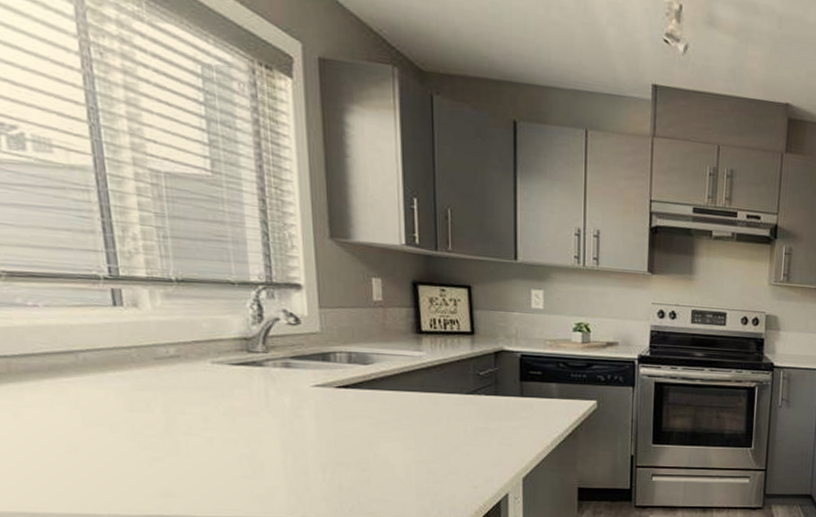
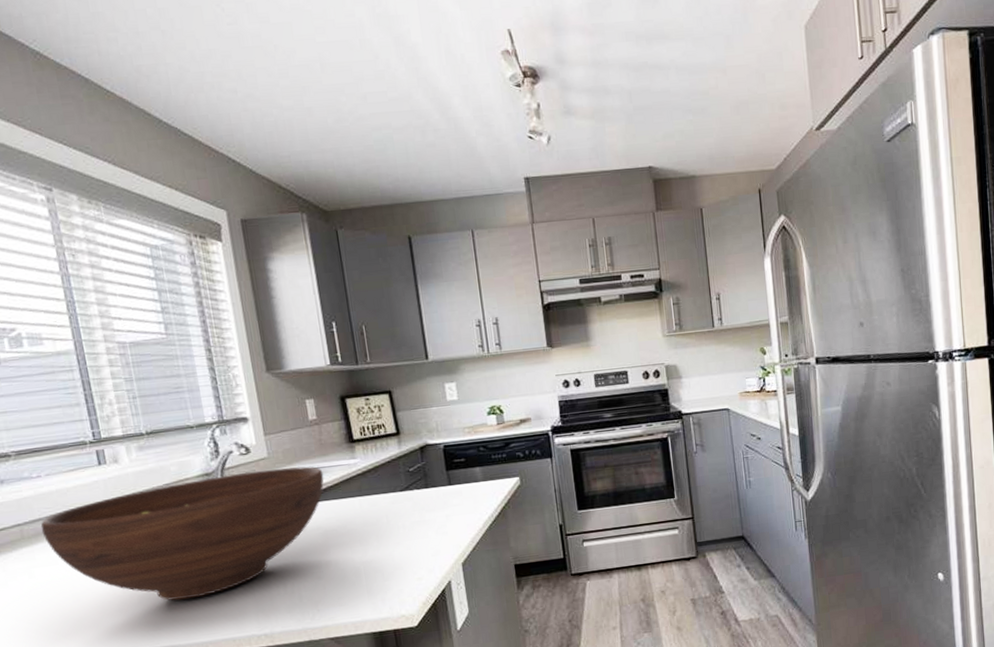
fruit bowl: none [33,342,383,470] -> present [40,466,324,601]

